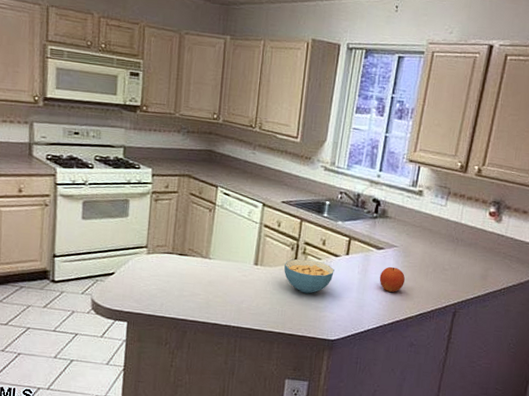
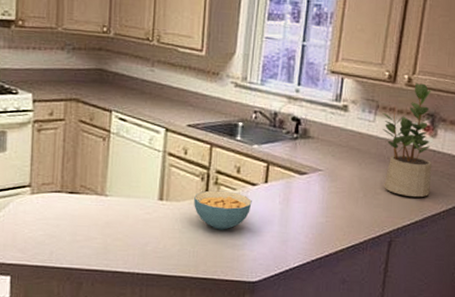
fruit: present [379,266,405,292] -> none [303,193,332,223]
potted plant: none [451,173,498,275] -> present [382,83,432,198]

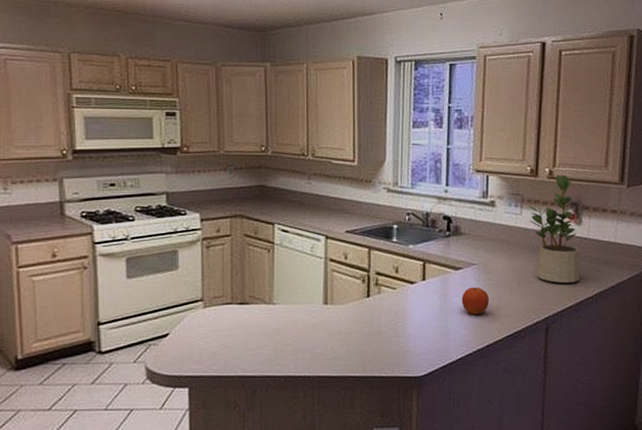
cereal bowl: present [194,190,252,230] -> none [357,291,412,329]
fruit: none [303,193,332,223] -> present [461,287,489,315]

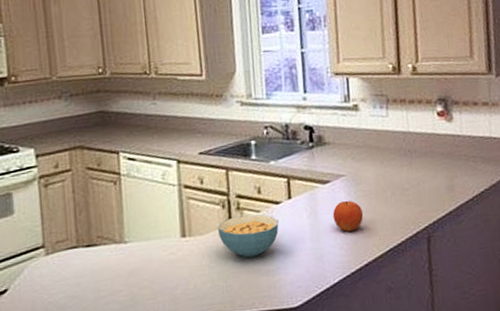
cereal bowl: none [357,291,412,329] -> present [218,214,279,258]
potted plant: present [528,175,580,284] -> none [394,69,458,187]

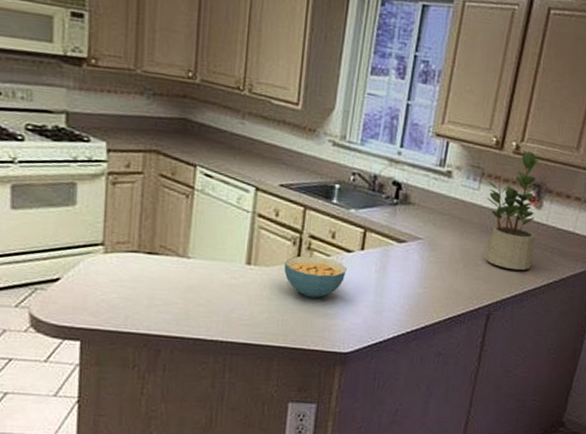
fruit: present [332,200,363,232] -> none [401,263,431,294]
potted plant: none [394,69,458,187] -> present [485,151,539,271]

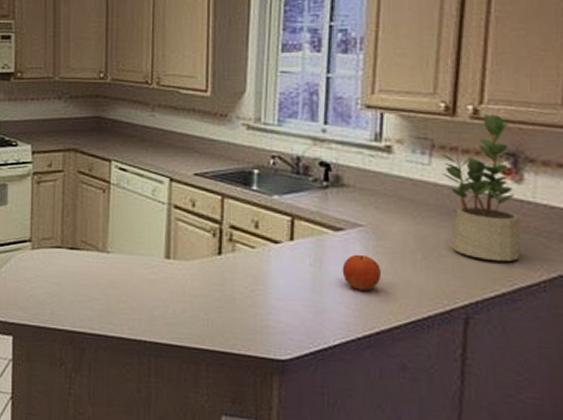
cereal bowl: present [284,256,347,298] -> none [206,248,275,296]
fruit: none [401,263,431,294] -> present [342,254,381,291]

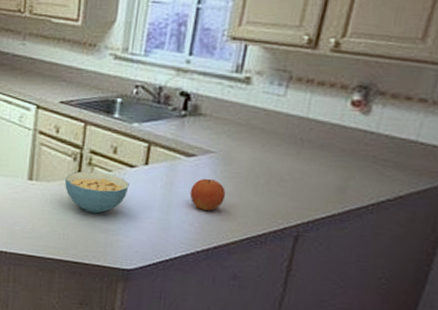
cereal bowl: none [206,248,275,296] -> present [65,171,129,214]
potted plant: present [440,114,520,262] -> none [293,48,367,187]

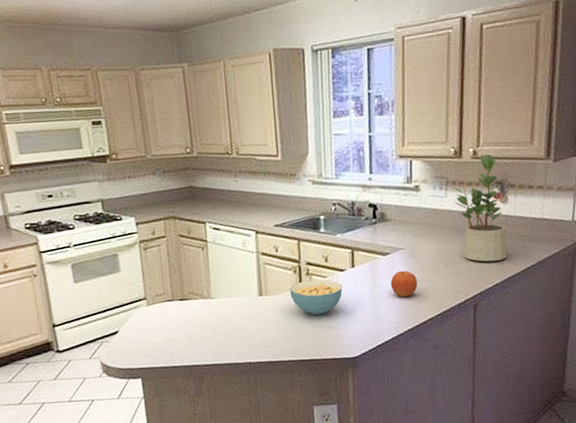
potted plant: none [293,48,367,187] -> present [453,154,507,262]

